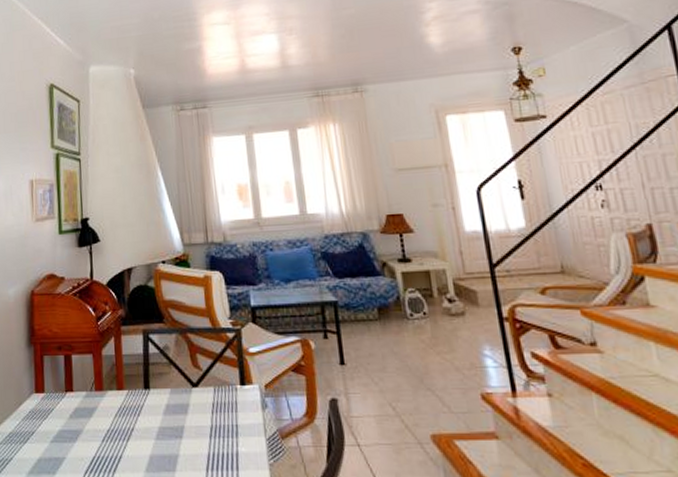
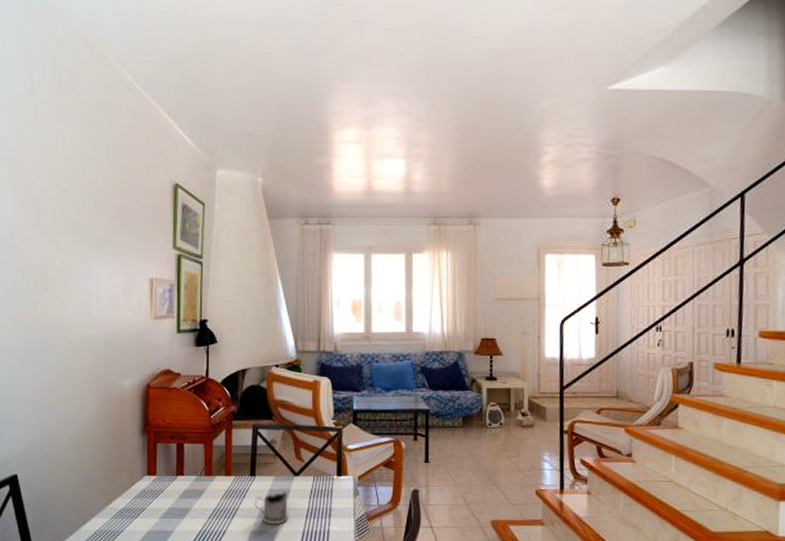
tea glass holder: none [151,406,190,448] -> present [254,491,288,525]

